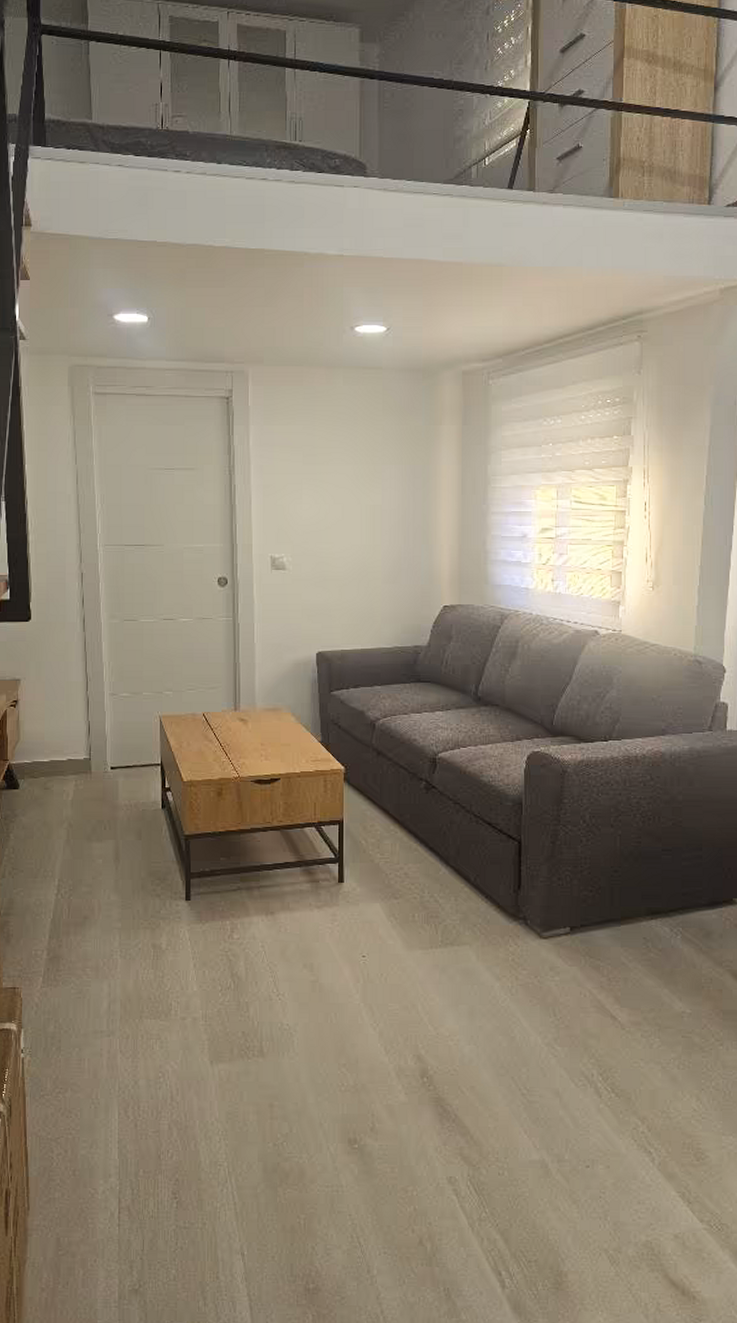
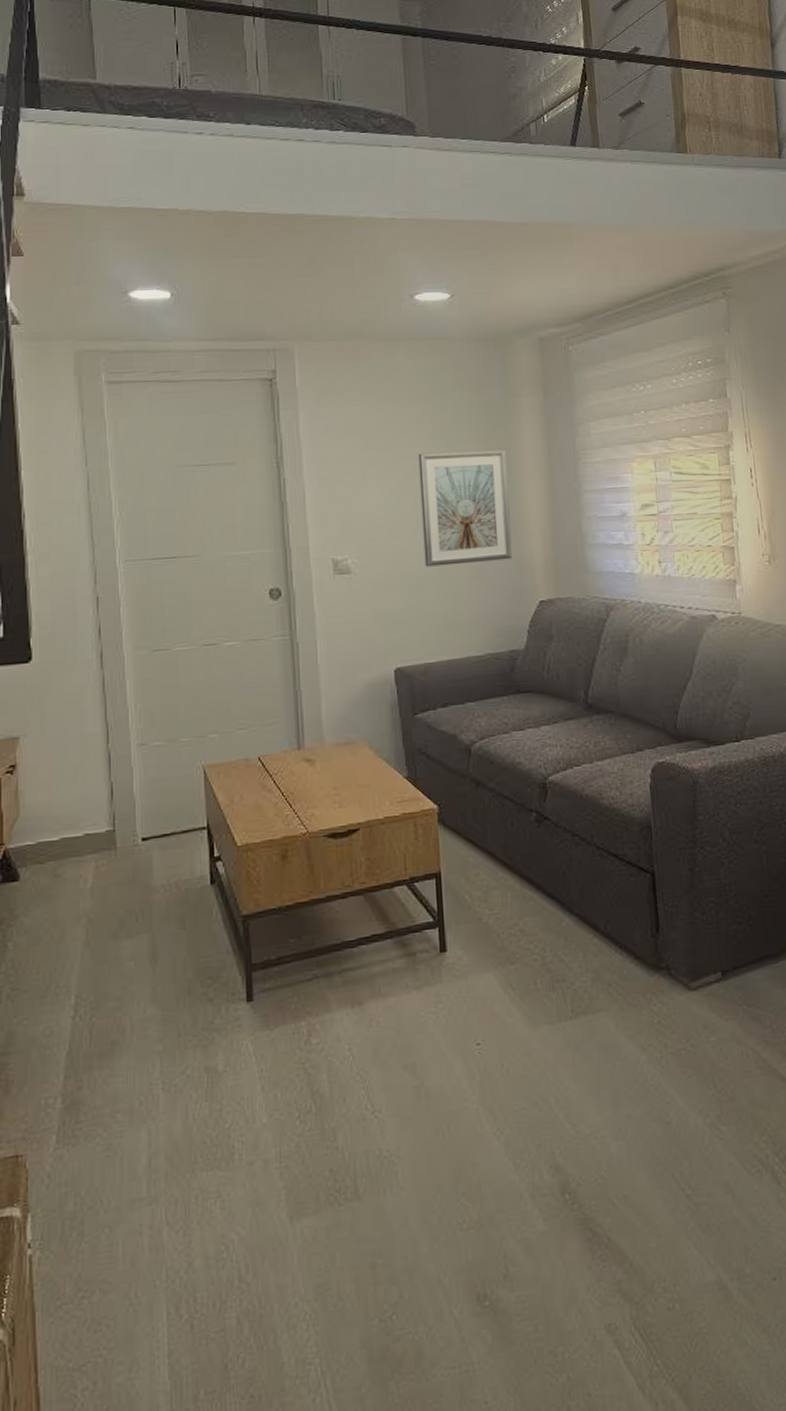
picture frame: none [348,470,425,569] -> present [418,450,513,567]

